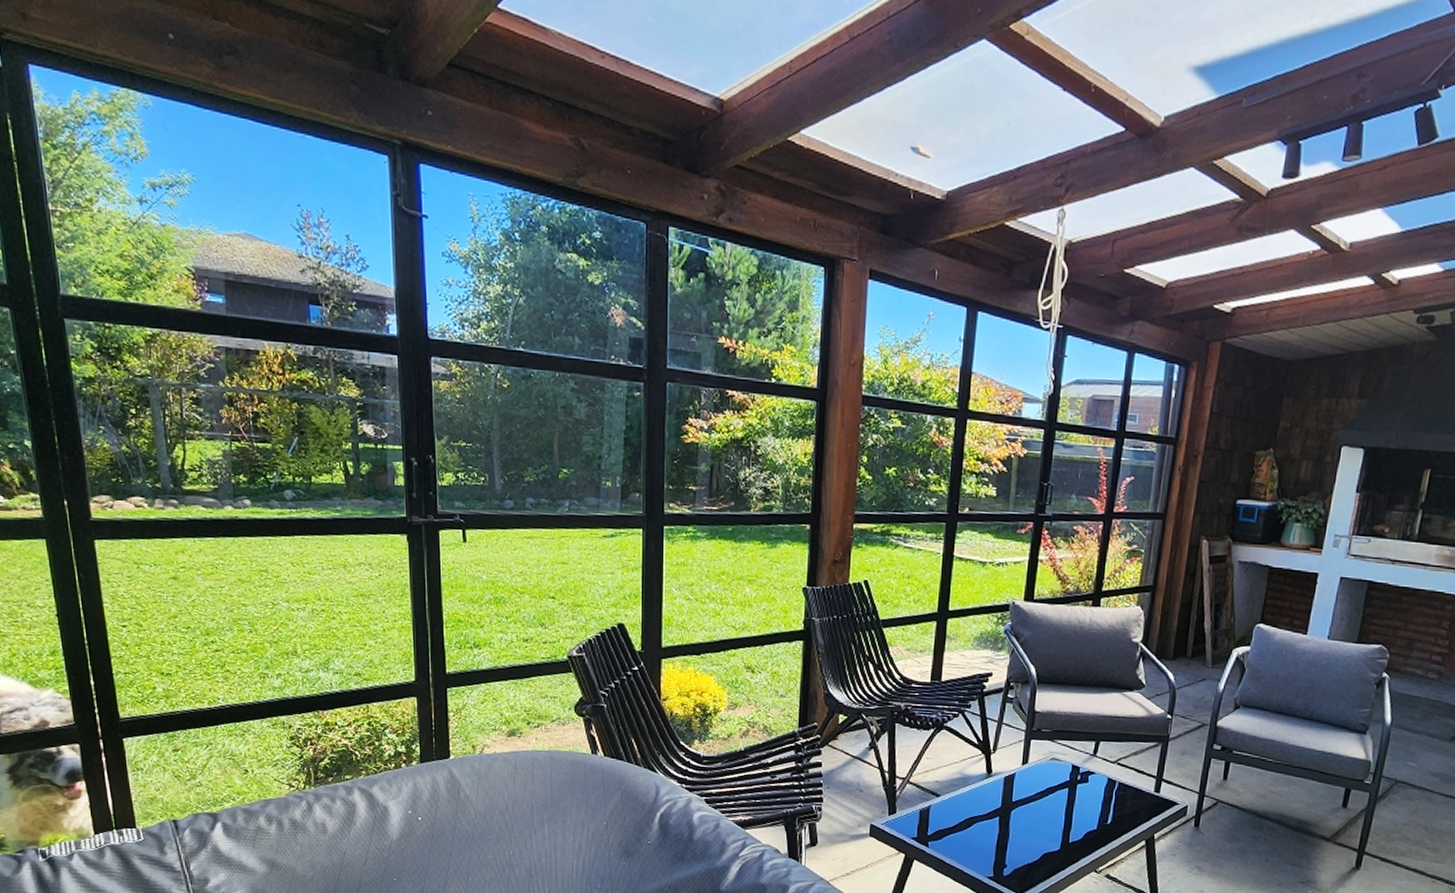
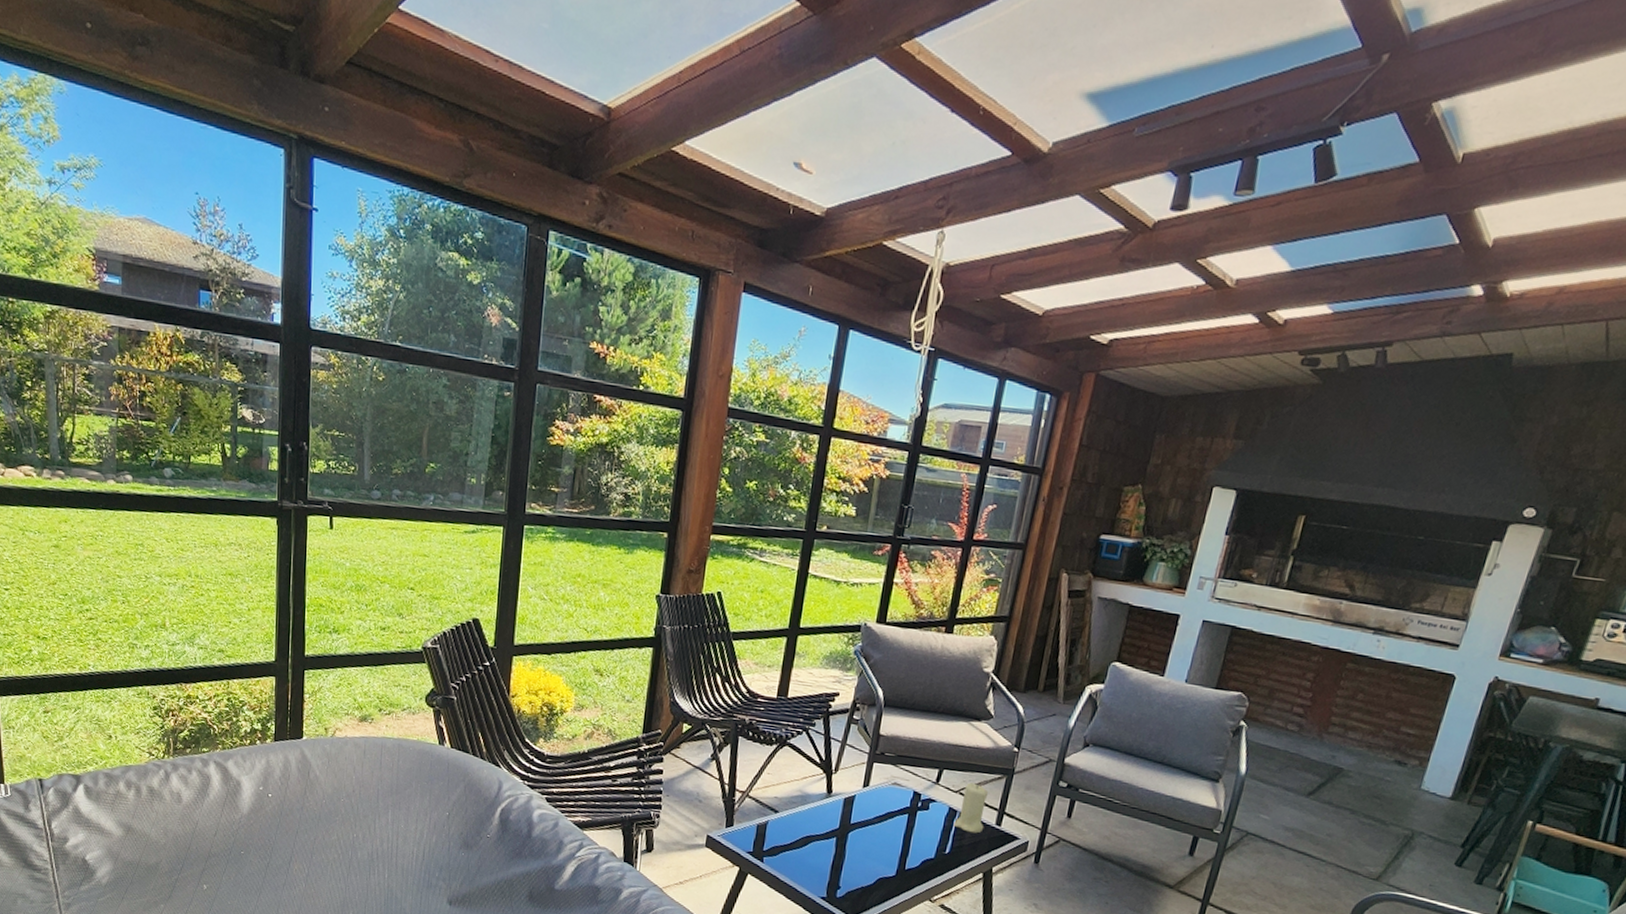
candle: none [1113,752,1146,802] -> present [953,782,989,834]

